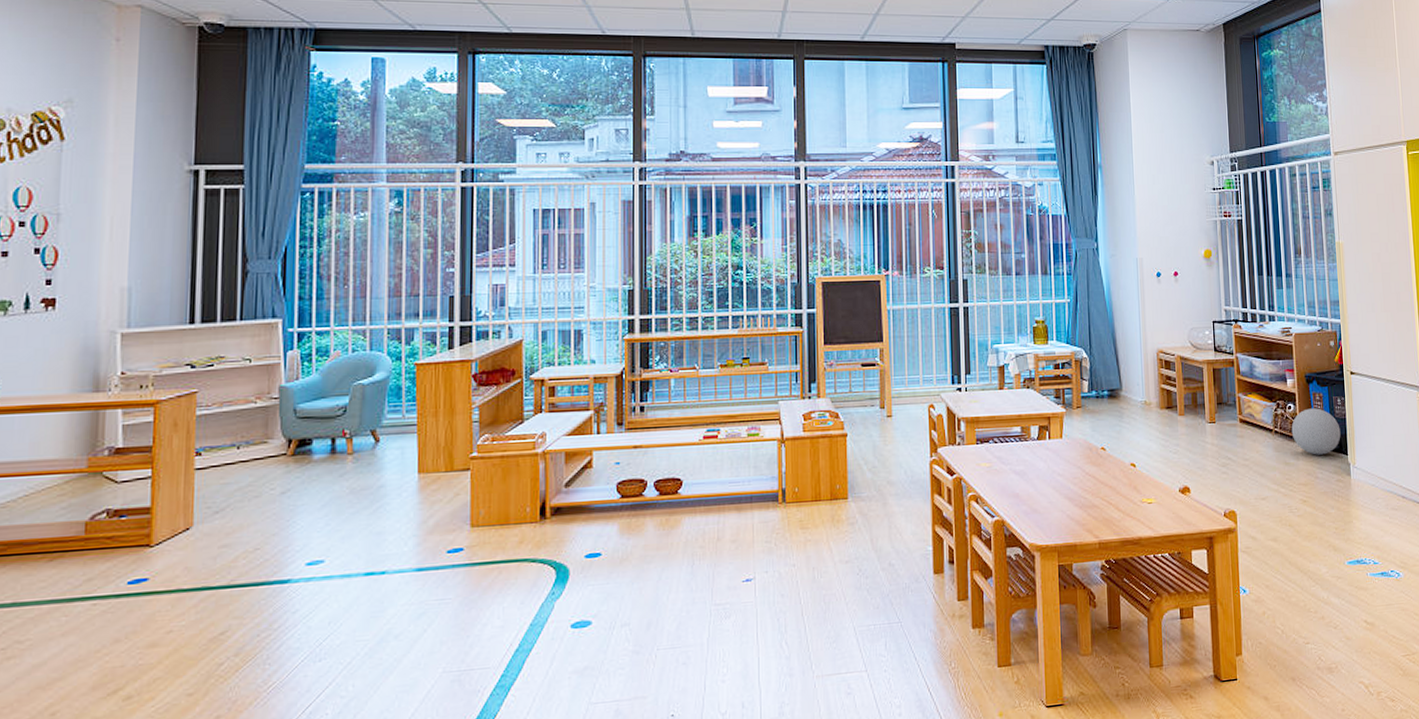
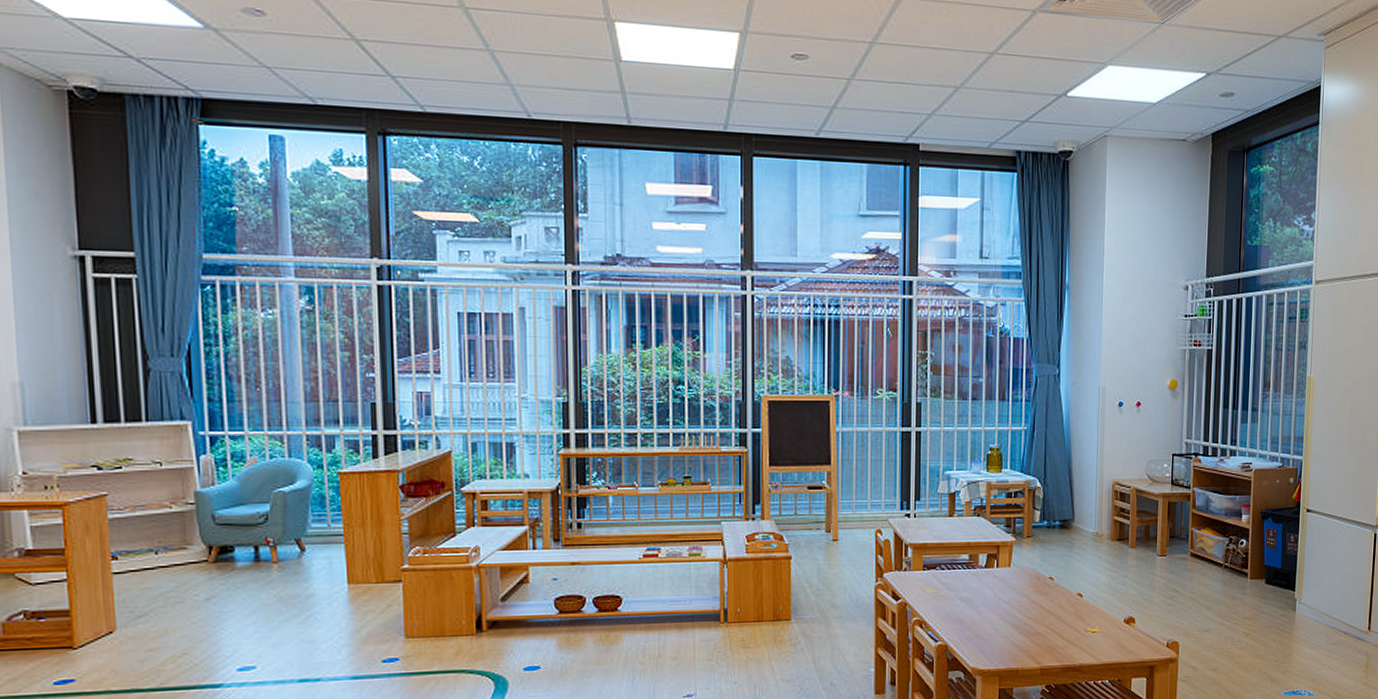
decorative ball: present [1291,408,1341,455] -> none [1241,544,1291,590]

